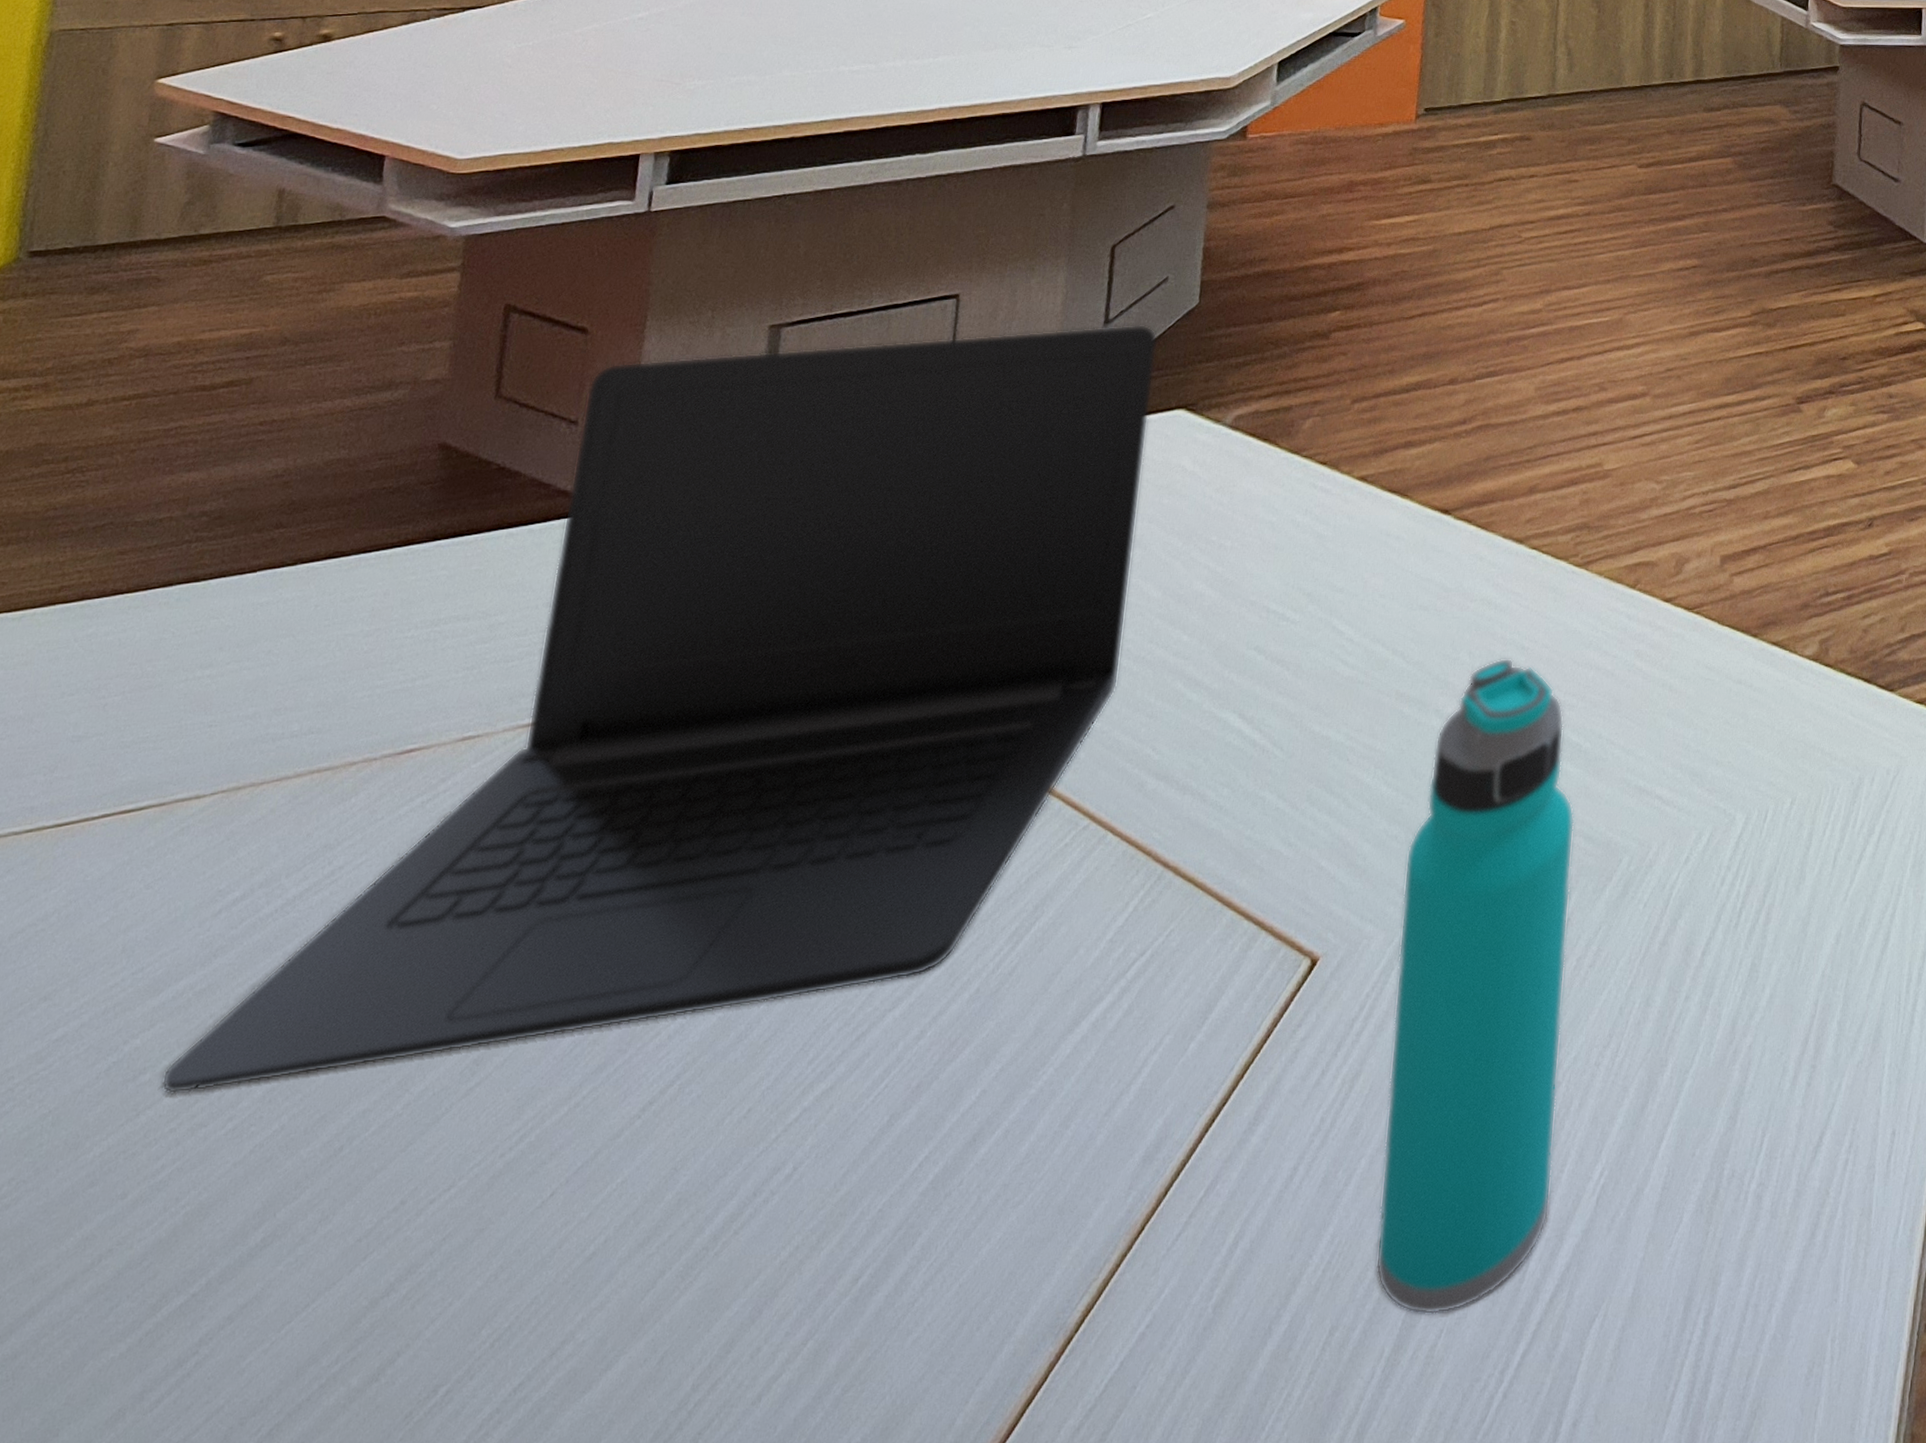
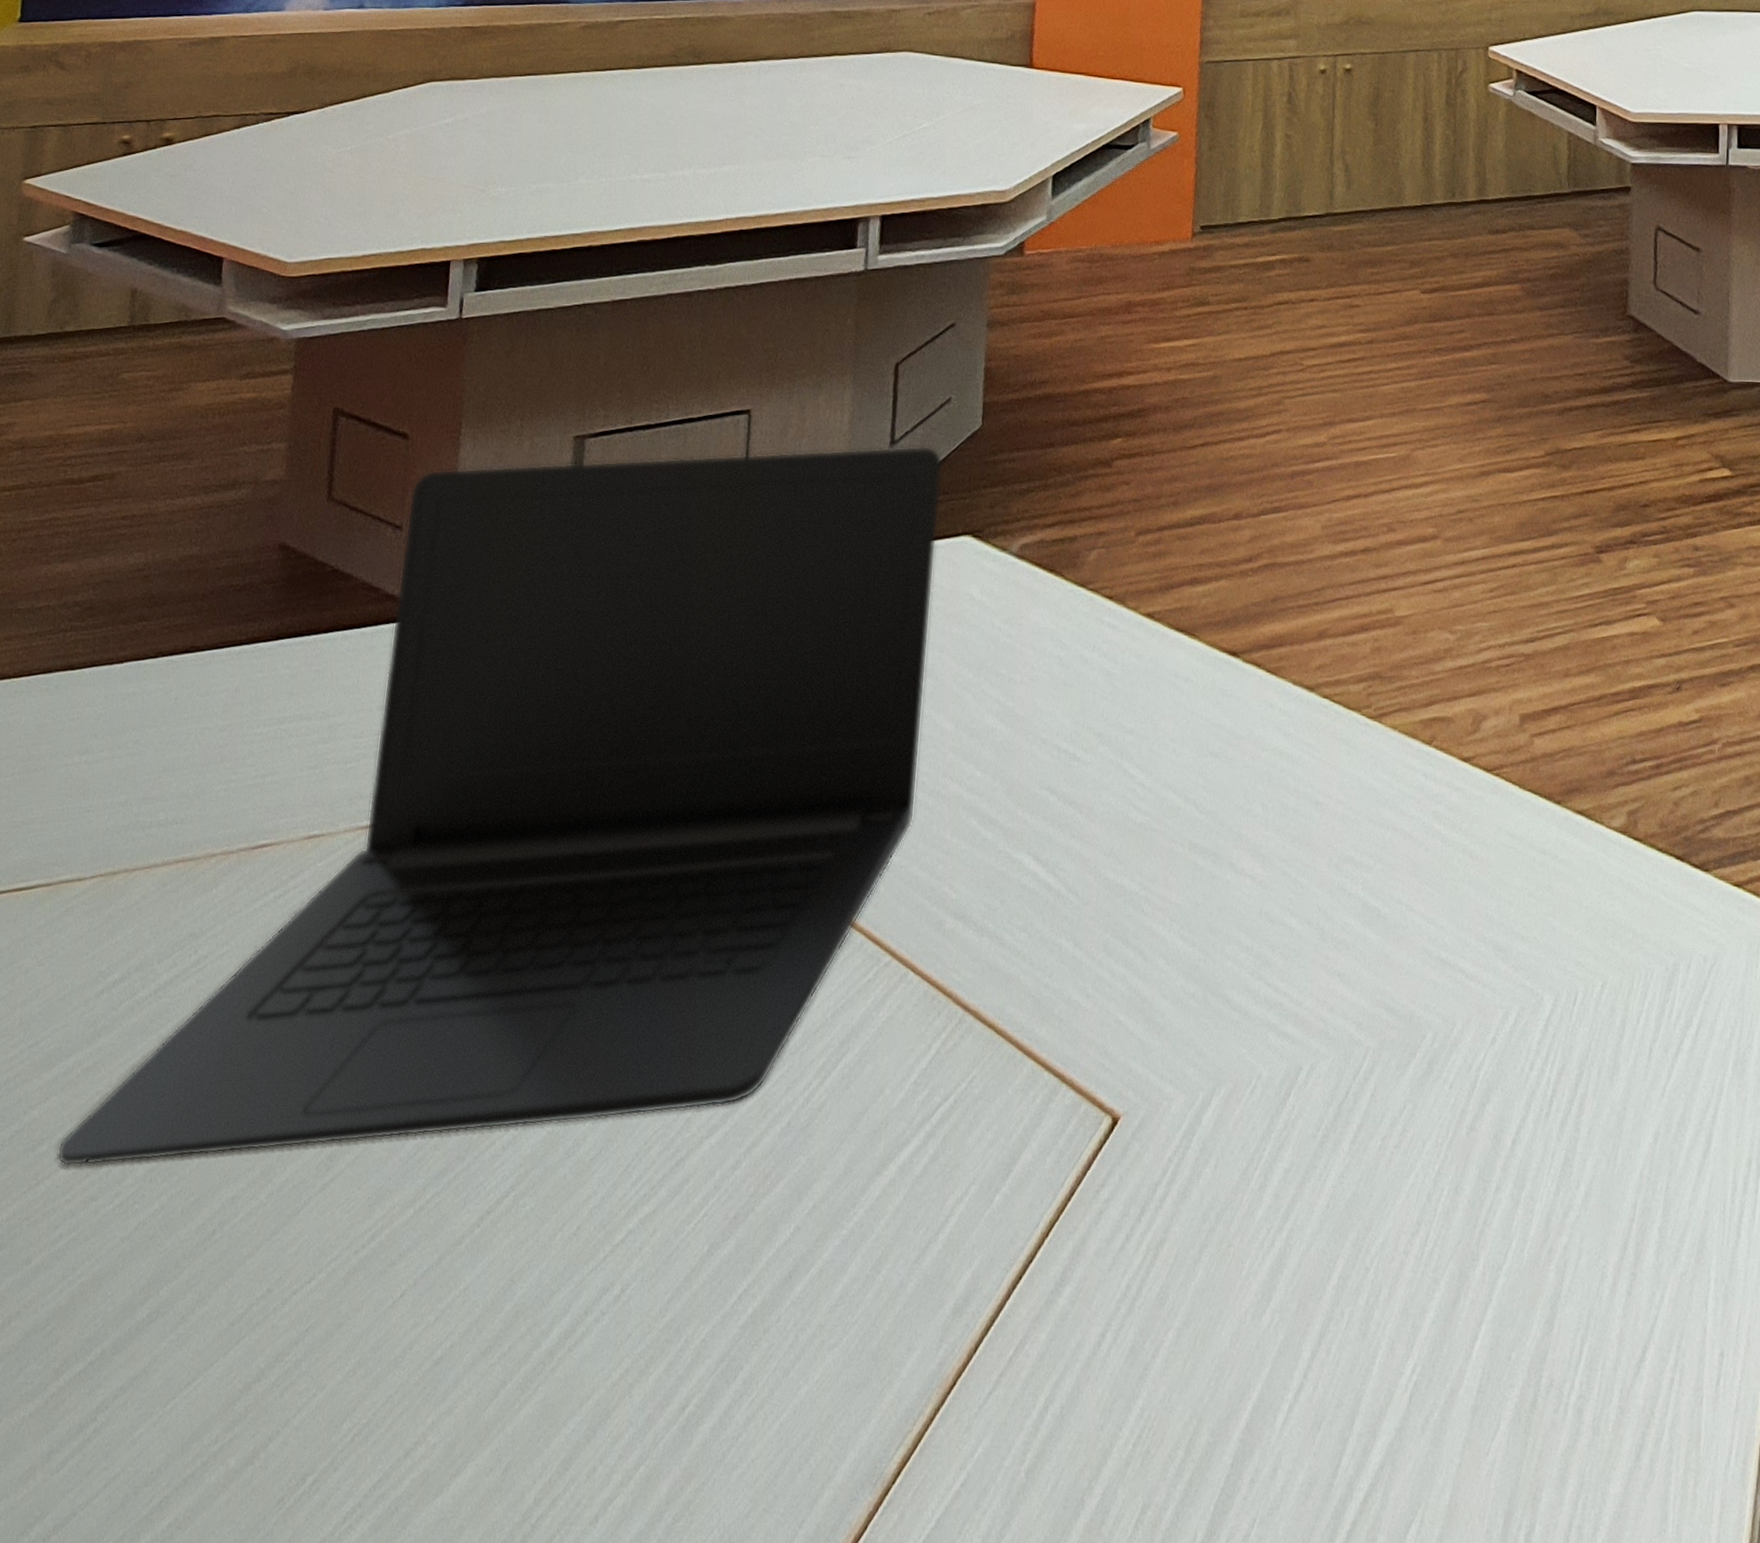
water bottle: present [1375,658,1575,1315] -> none [1185,812,1376,1503]

